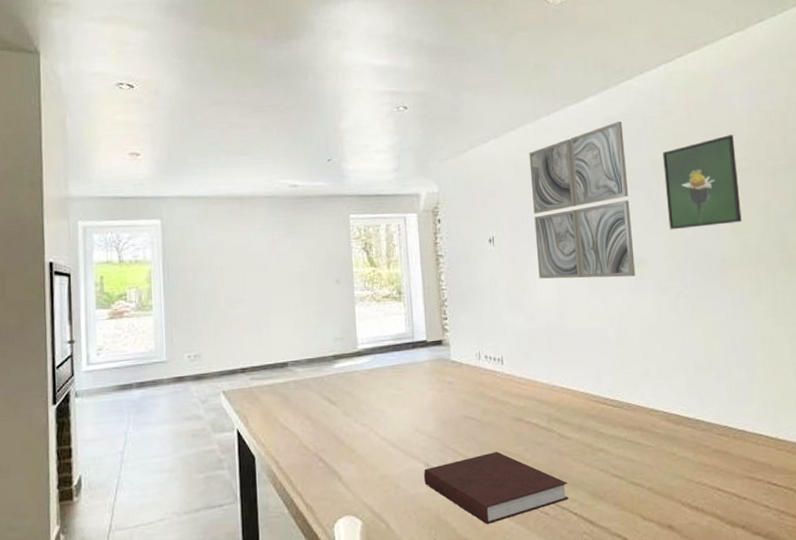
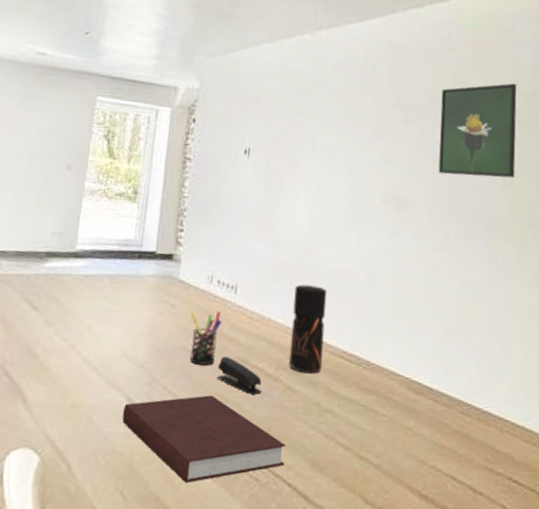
pen holder: none [466,381,495,429] -> present [190,311,222,366]
stapler: none [497,417,540,446] -> present [216,356,262,395]
wall art: present [529,121,636,279] -> none [292,48,405,218]
pepper grinder: none [554,347,588,422] -> present [289,284,328,374]

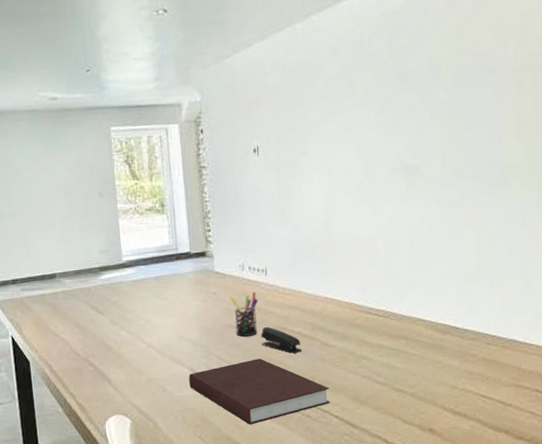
pepper grinder: present [289,284,328,374] -> none [319,257,352,331]
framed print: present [438,83,517,178] -> none [444,27,529,135]

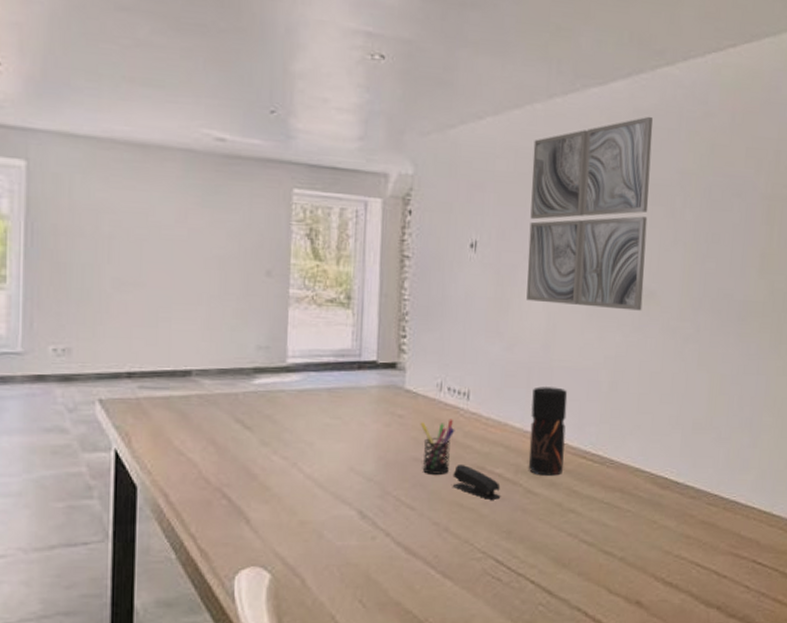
notebook: present [189,358,330,424] -> none [355,503,528,587]
wall art: none [297,16,408,189] -> present [526,116,653,311]
pepper grinder: none [319,257,352,331] -> present [528,386,568,476]

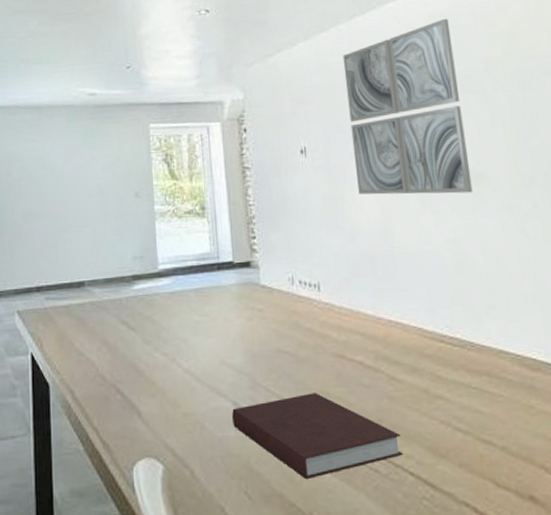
notebook: none [355,503,528,587] -> present [232,393,403,479]
pen holder: present [420,419,455,474] -> none [278,310,312,364]
stapler: present [452,464,501,500] -> none [315,353,365,388]
pepper grinder: present [528,386,568,476] -> none [379,273,423,362]

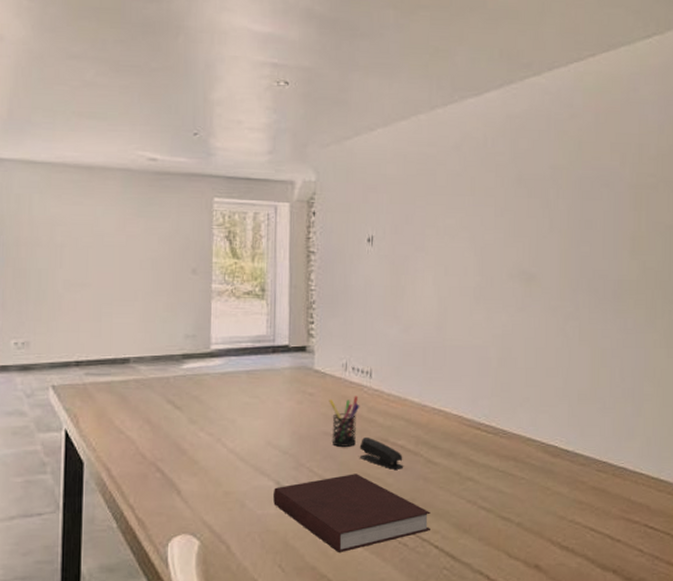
pen holder: none [278,310,312,364] -> present [328,396,360,447]
stapler: none [315,353,365,388] -> present [359,436,404,469]
wall art: present [342,18,473,195] -> none [418,120,525,293]

